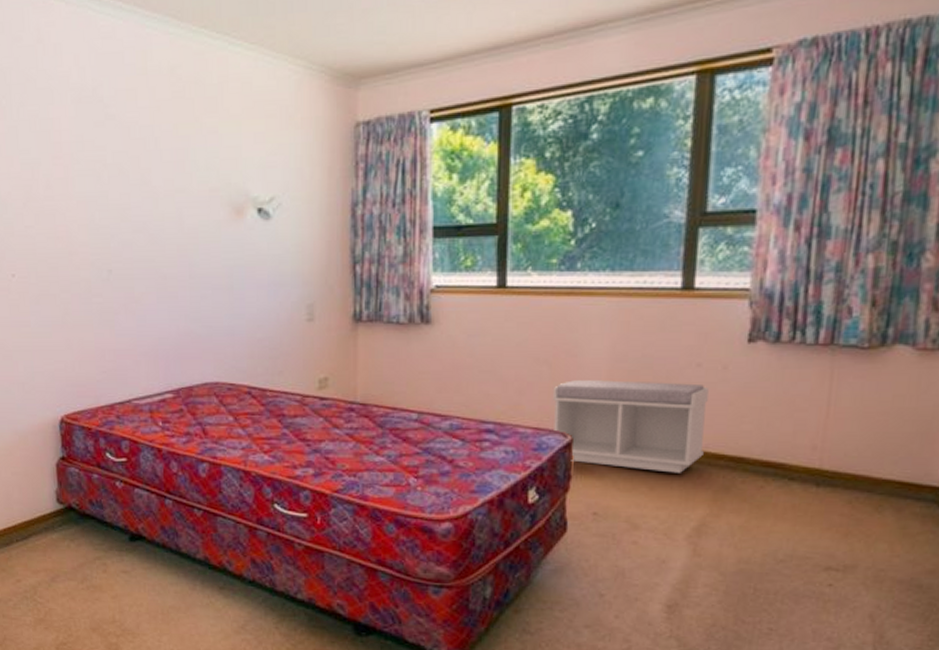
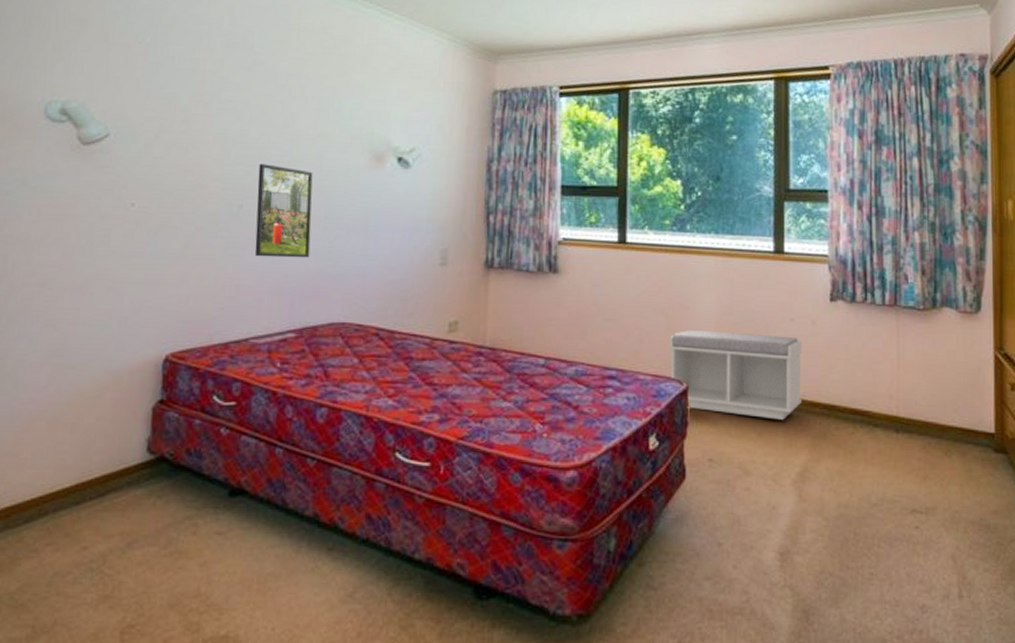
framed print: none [122,225,179,321] -> present [254,163,313,258]

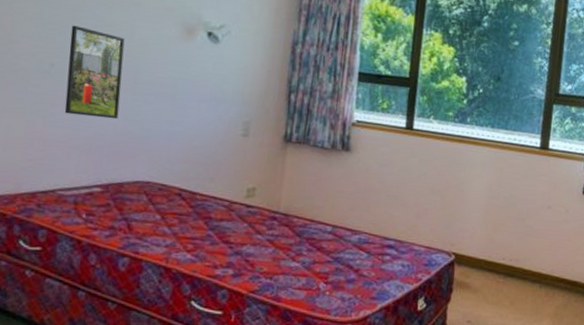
bench: present [669,330,802,420] -> none [441,210,555,291]

